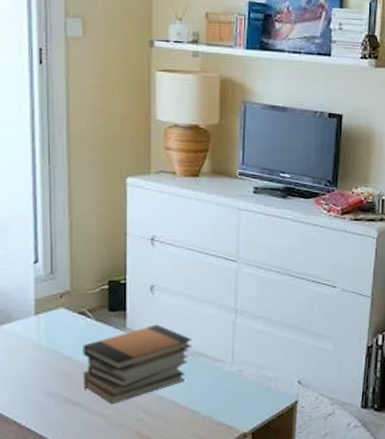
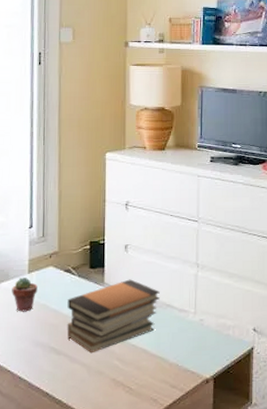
potted succulent: none [15,320,46,358] -> present [12,278,38,312]

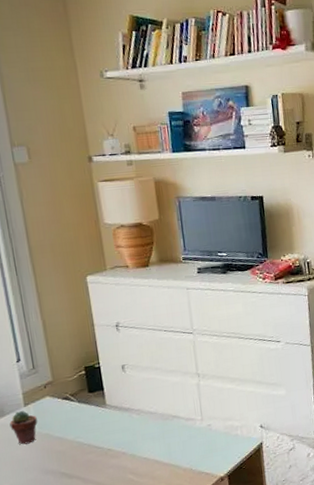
book stack: present [67,279,160,354] -> none [70,397,165,472]

